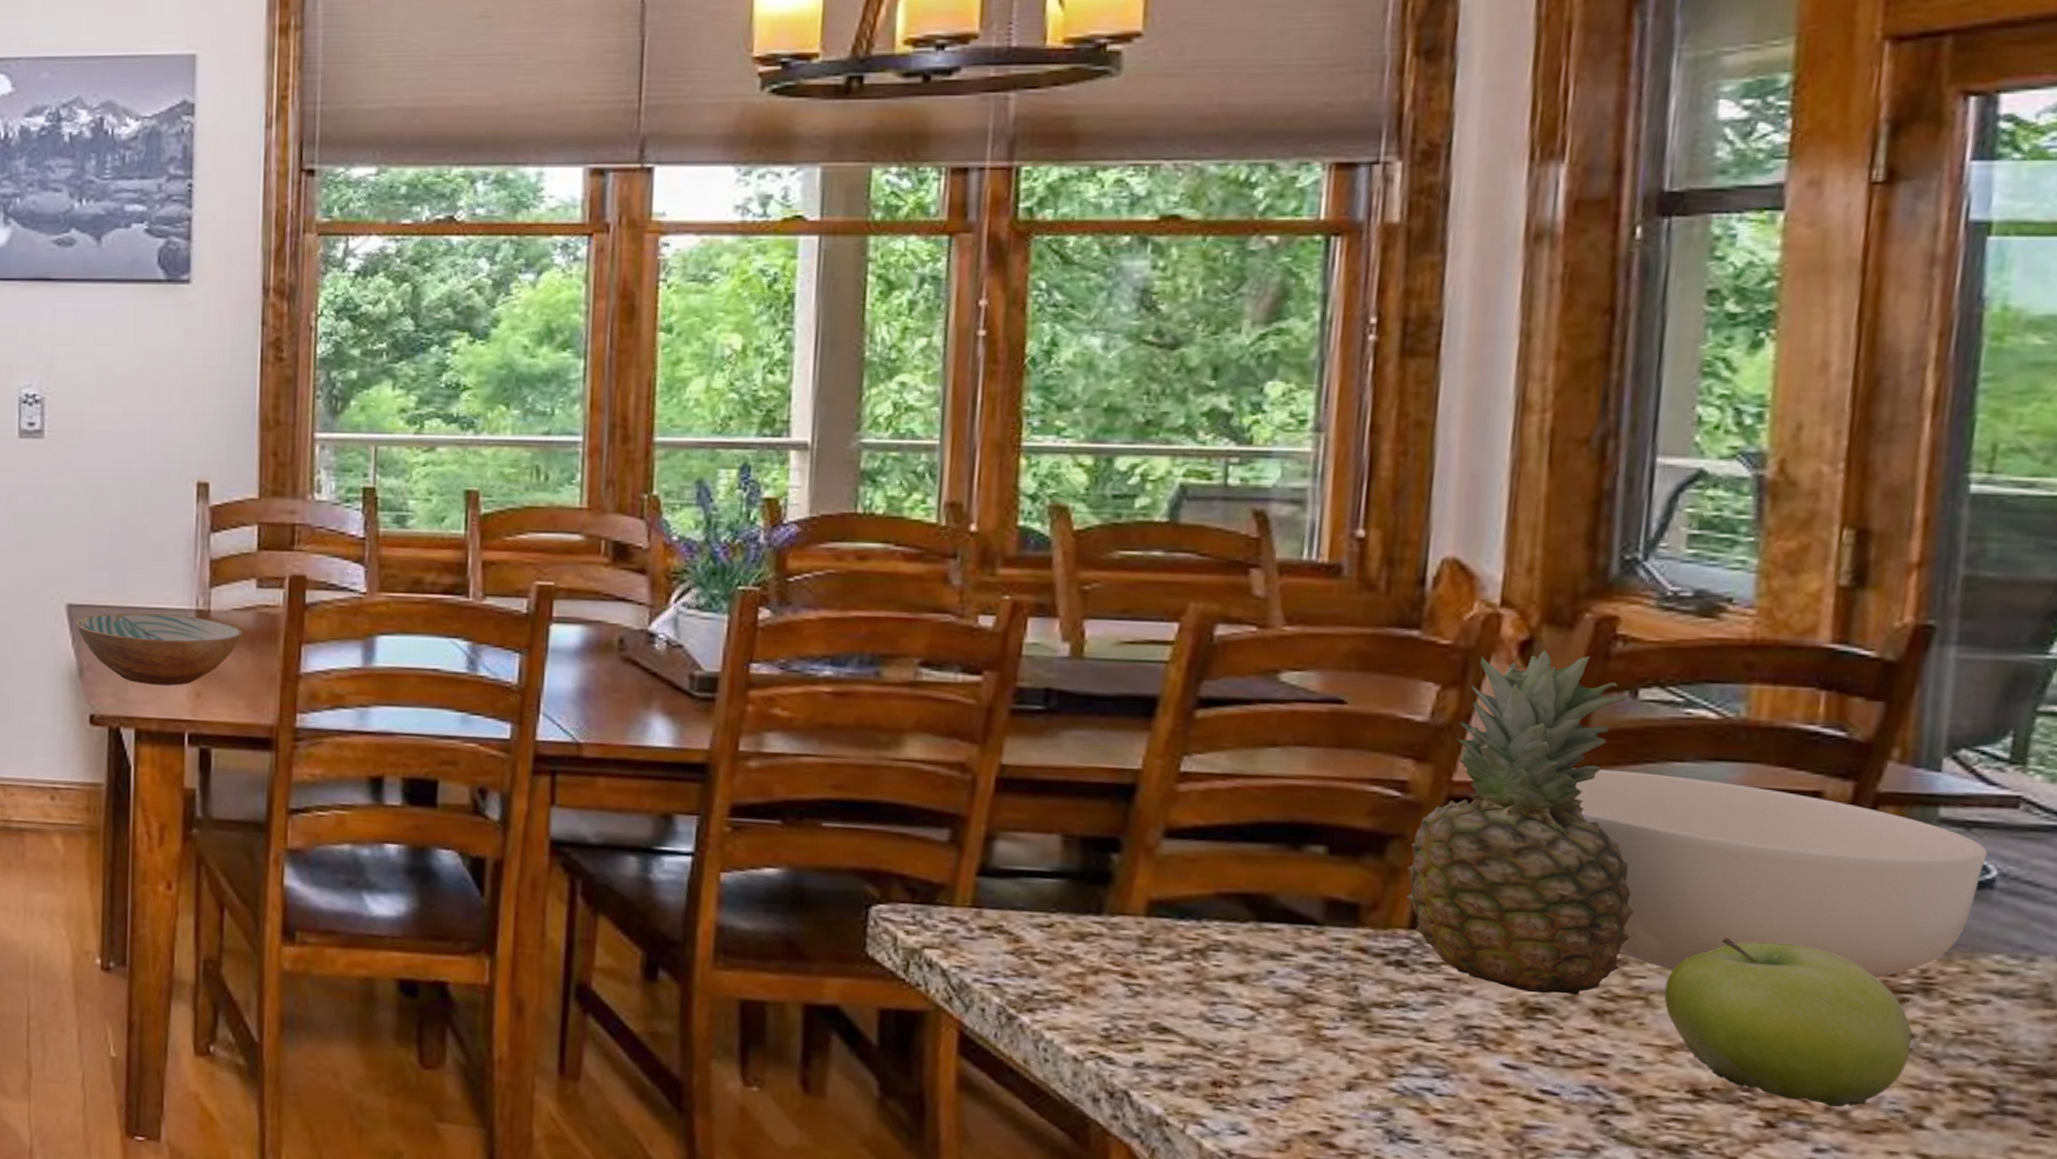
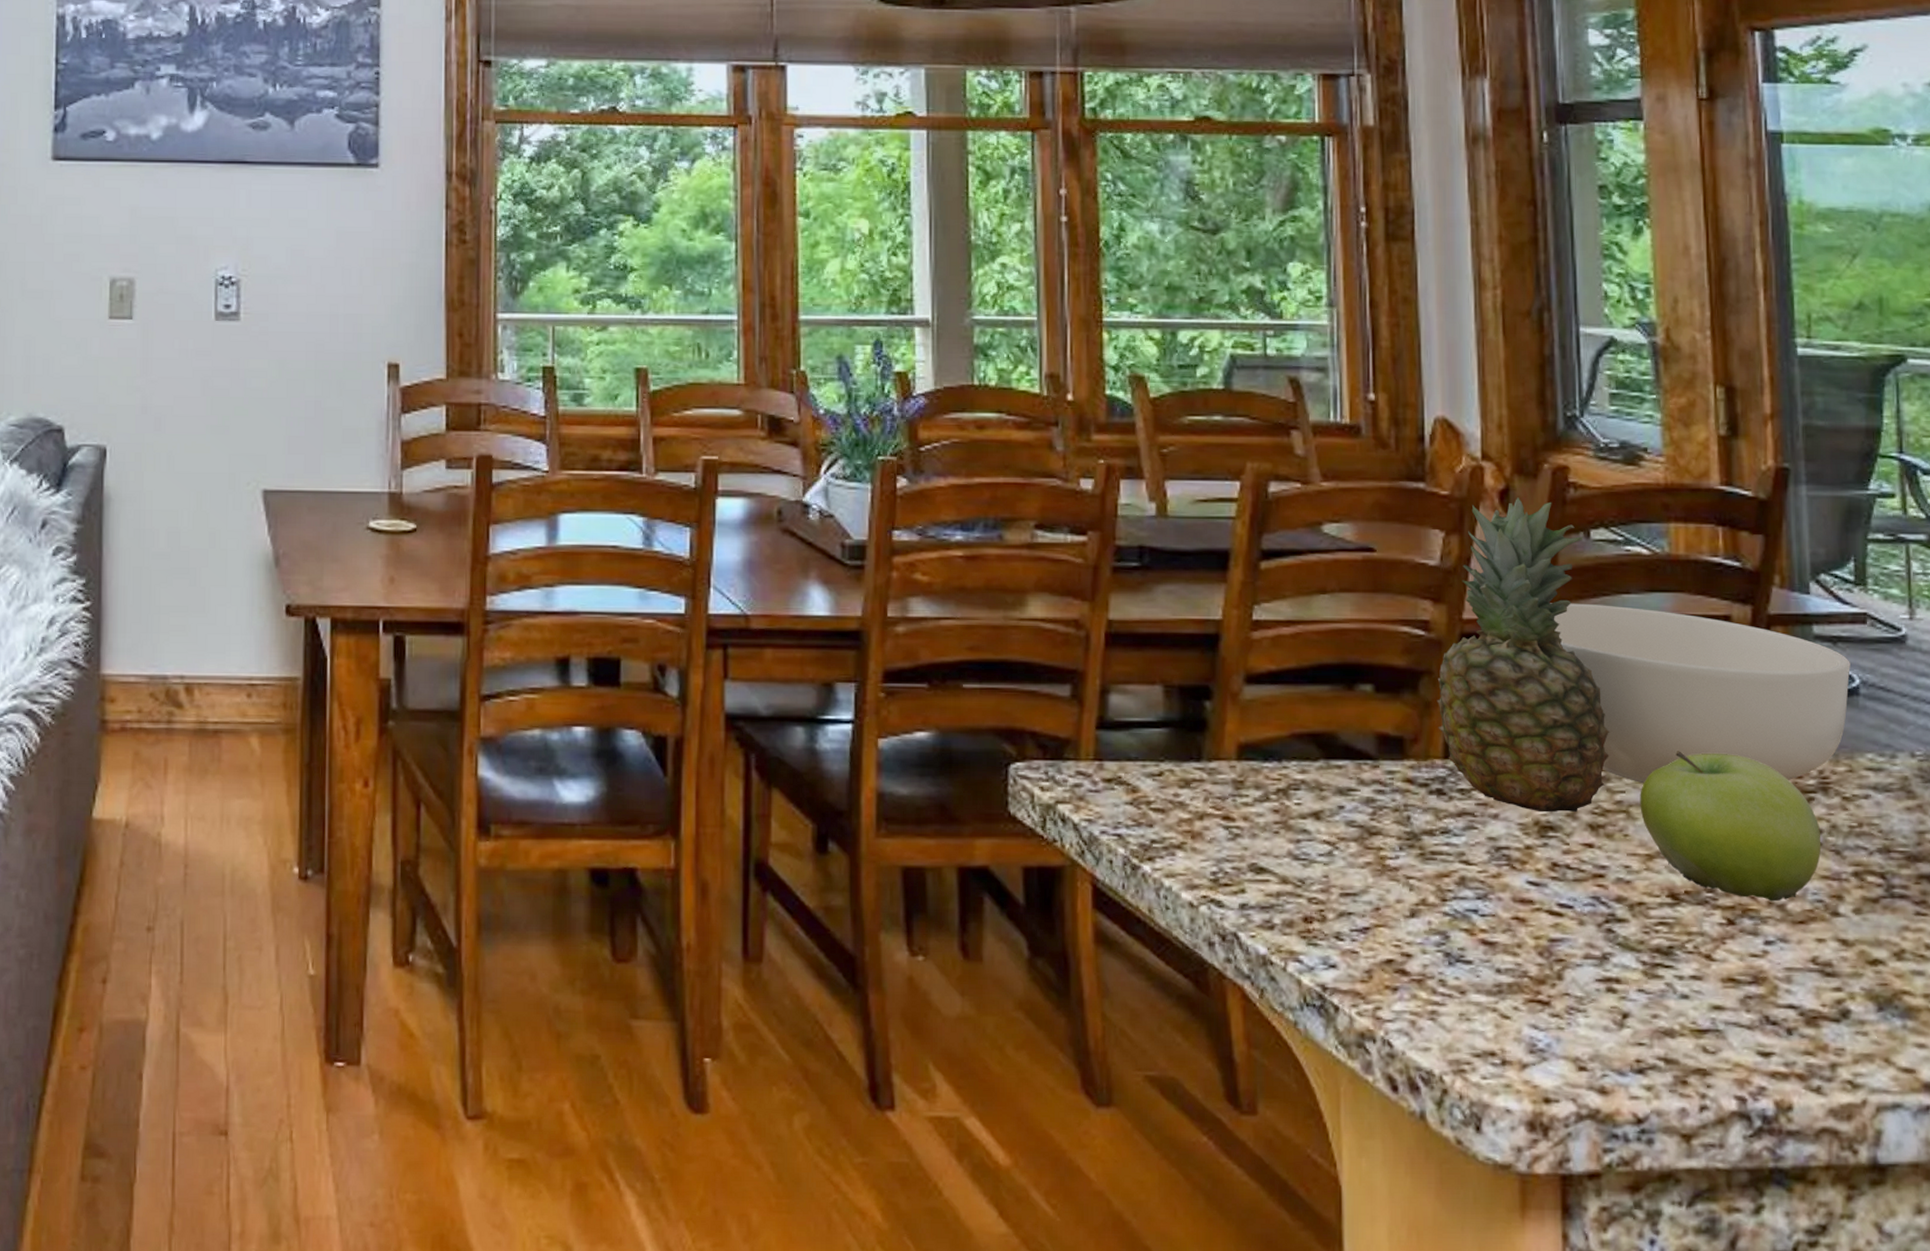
bowl: present [76,613,243,686] -> none [272,497,434,571]

